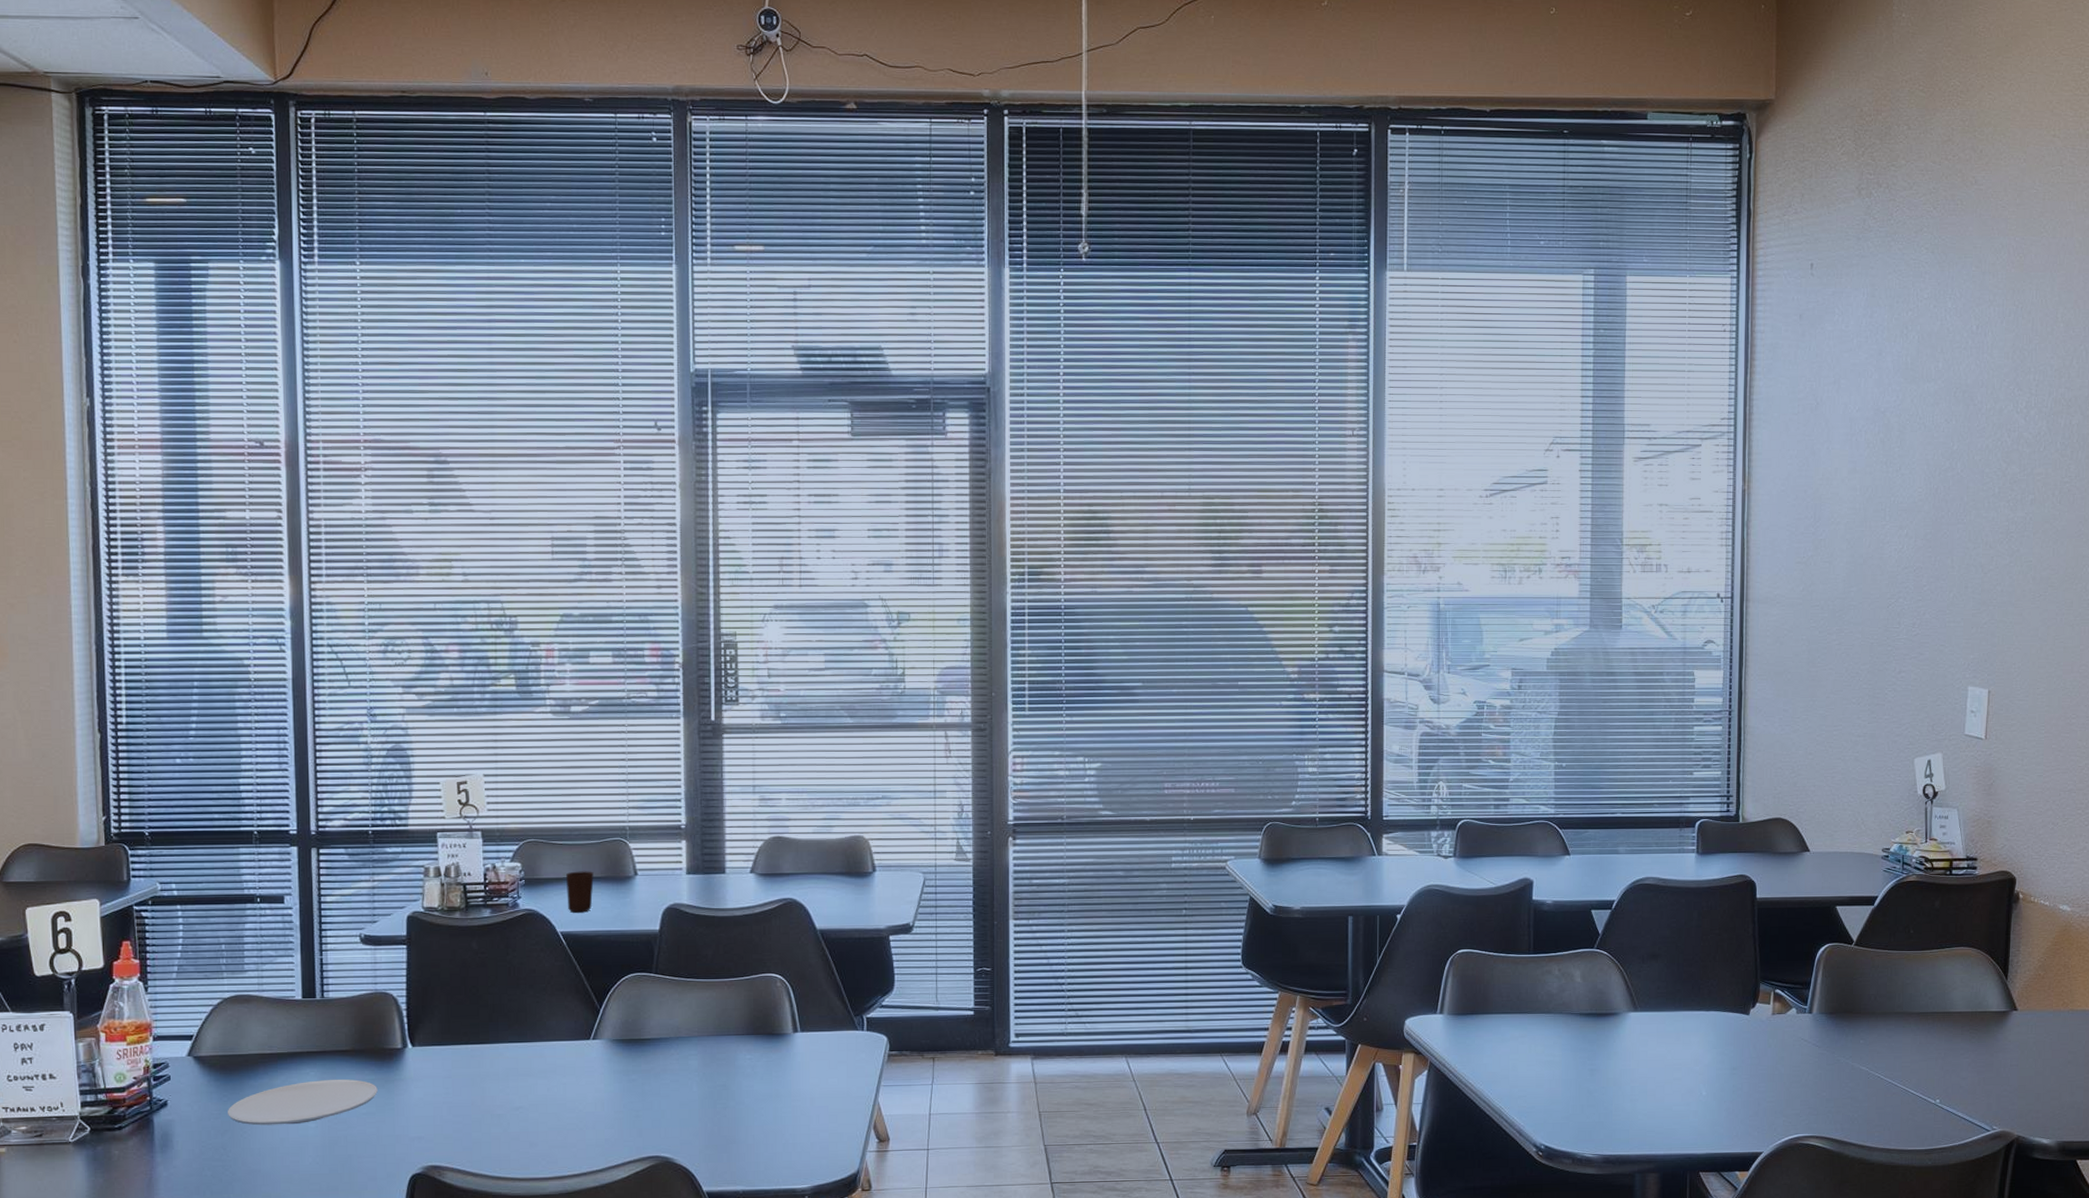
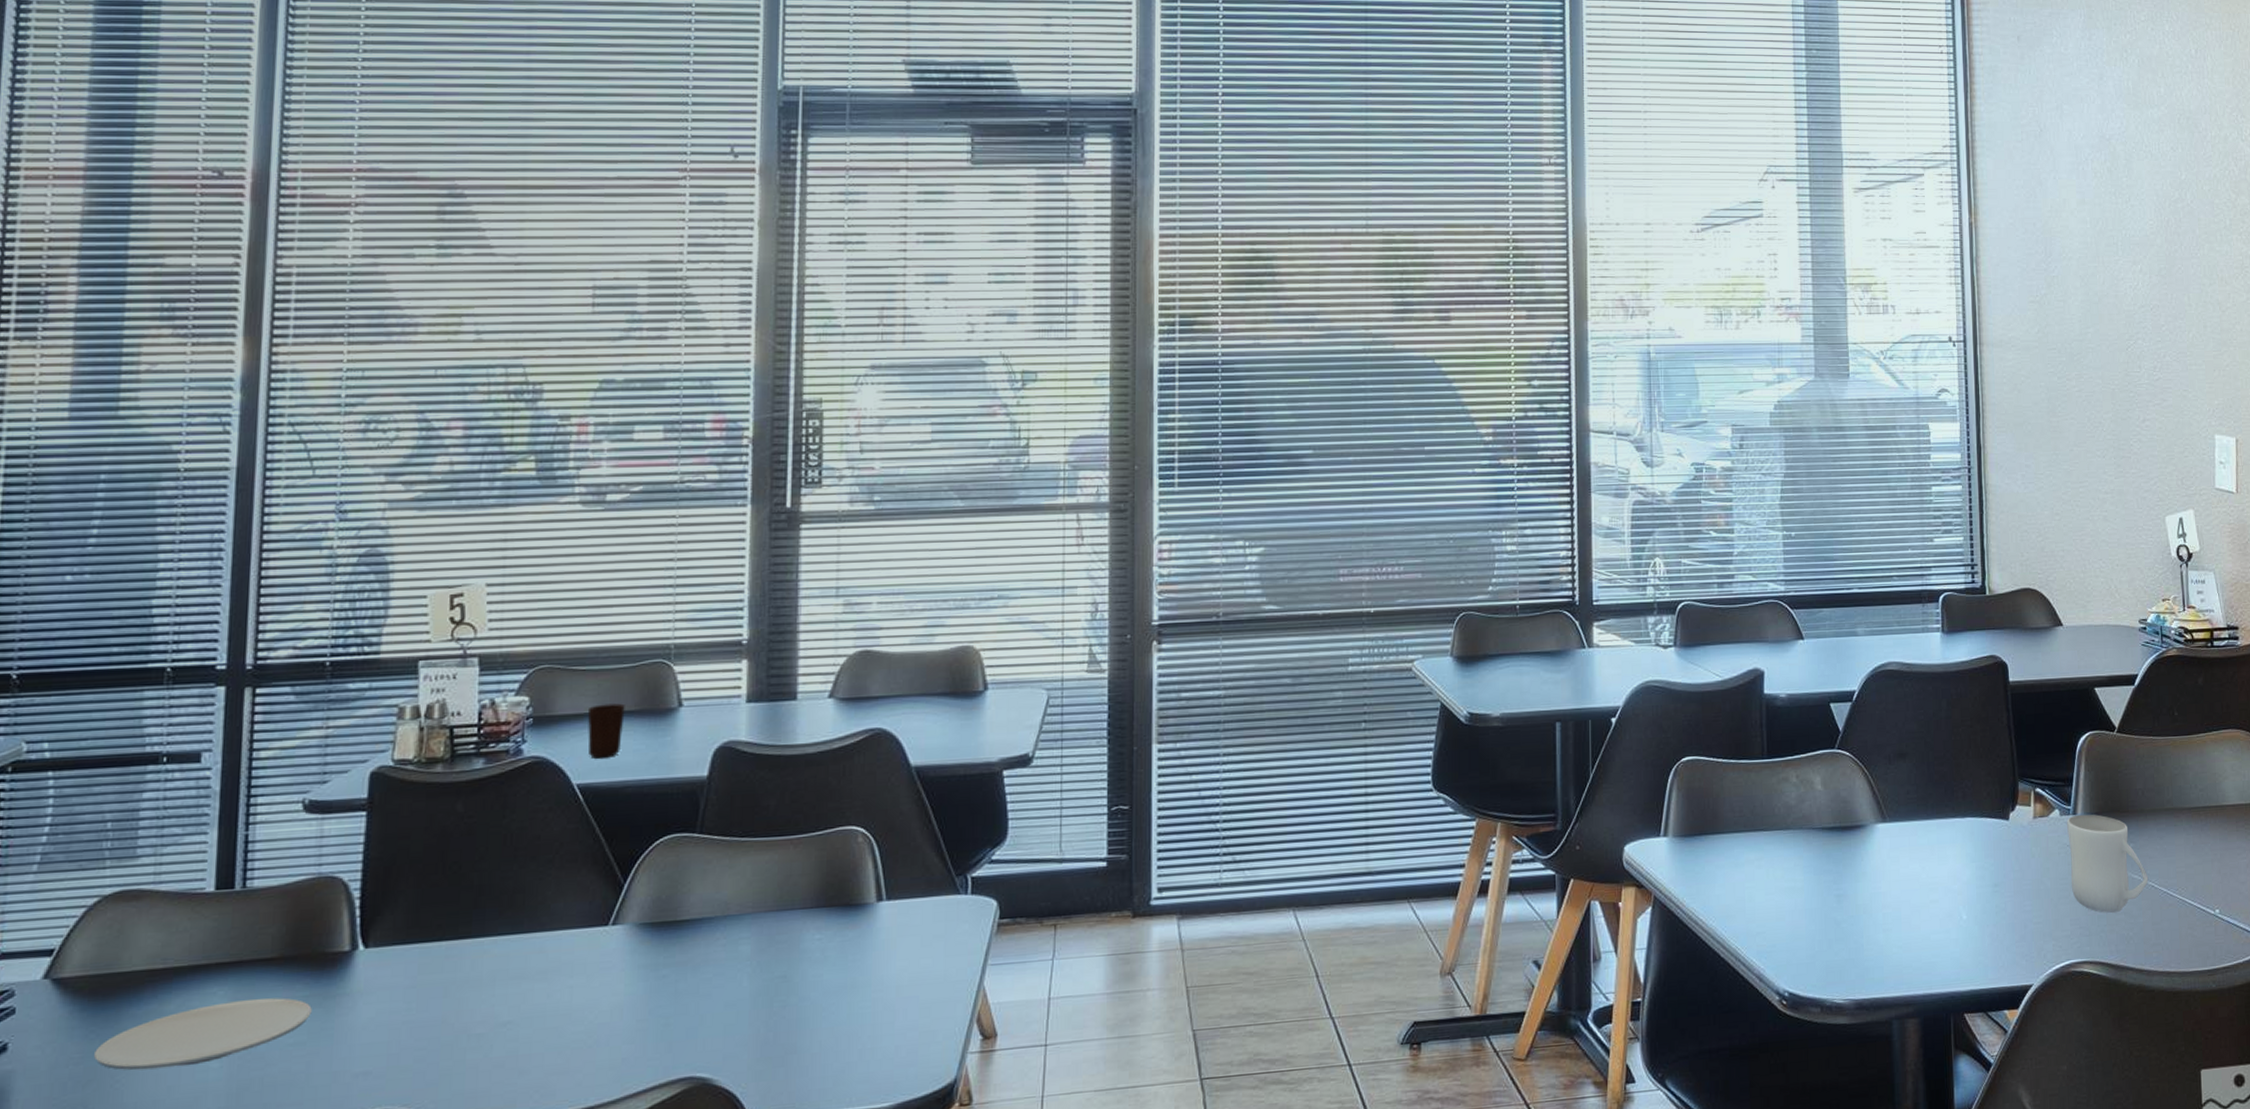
mug: none [1803,1013,1876,1098] -> present [2067,814,2149,914]

